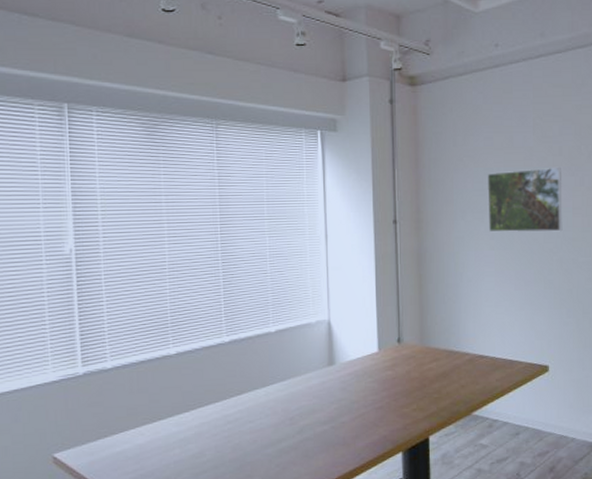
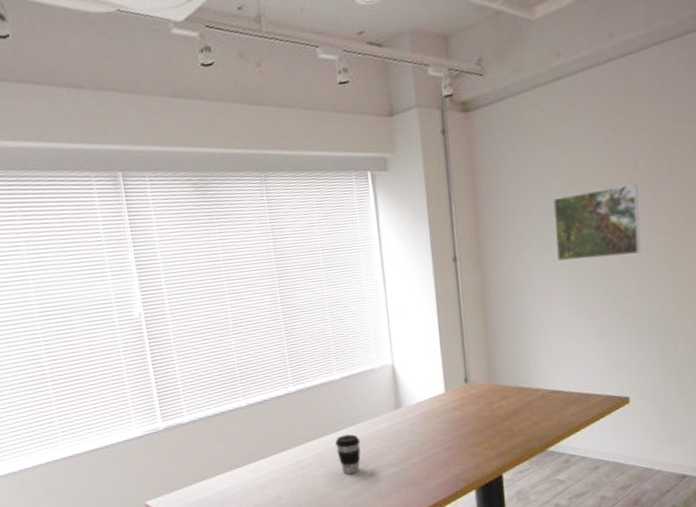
coffee cup: none [264,389,291,432] -> present [334,434,361,475]

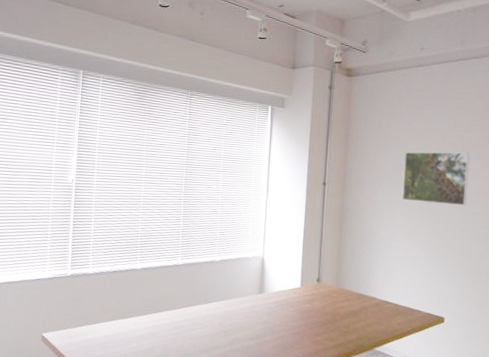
coffee cup: present [334,434,361,475] -> none [205,307,227,341]

